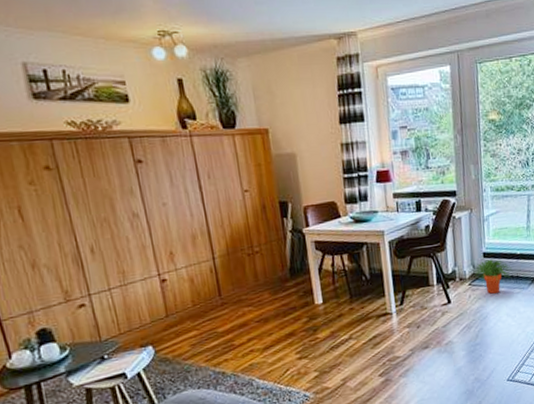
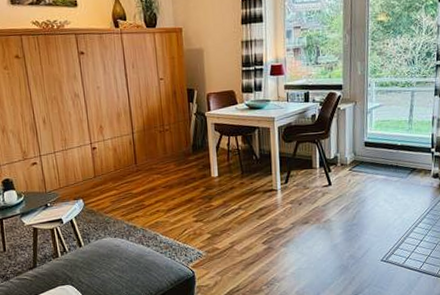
potted plant: present [473,258,513,294] -> none [354,147,393,180]

